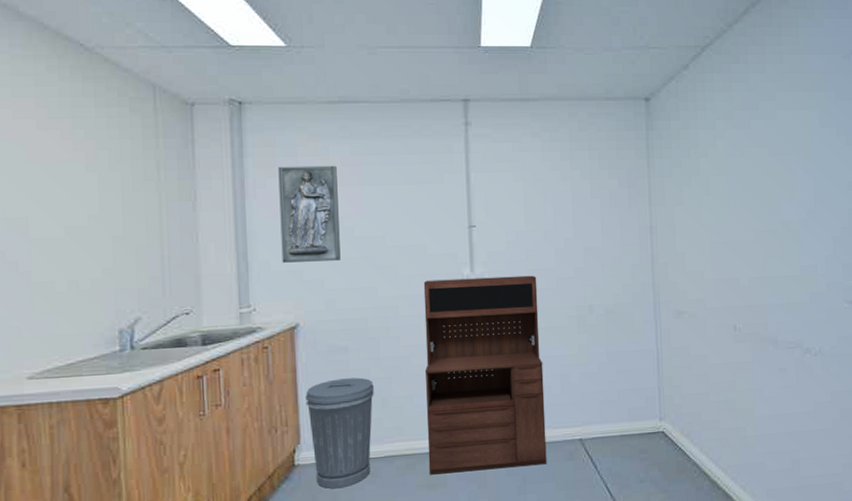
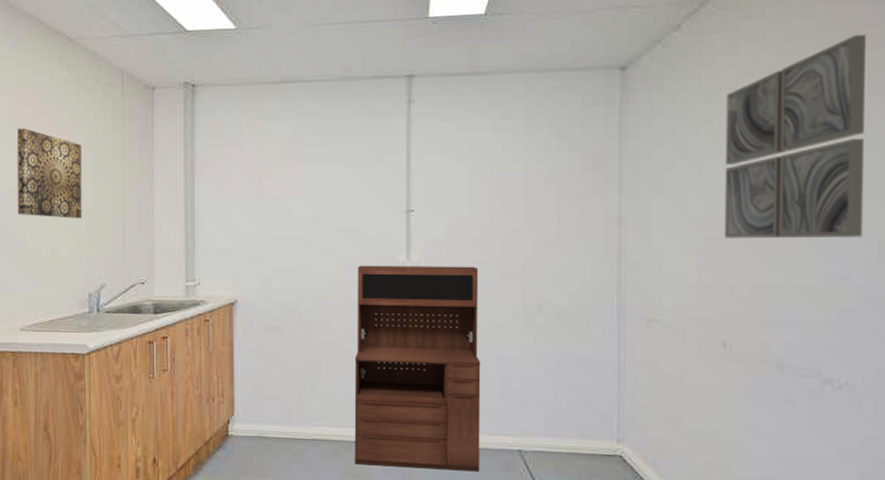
wall art: none [15,145,108,247] -> present [16,128,82,219]
relief panel: present [278,165,341,263] -> none [224,145,278,241]
trash can: present [305,377,374,489] -> none [240,357,304,464]
wall art: none [724,79,823,241] -> present [724,34,866,239]

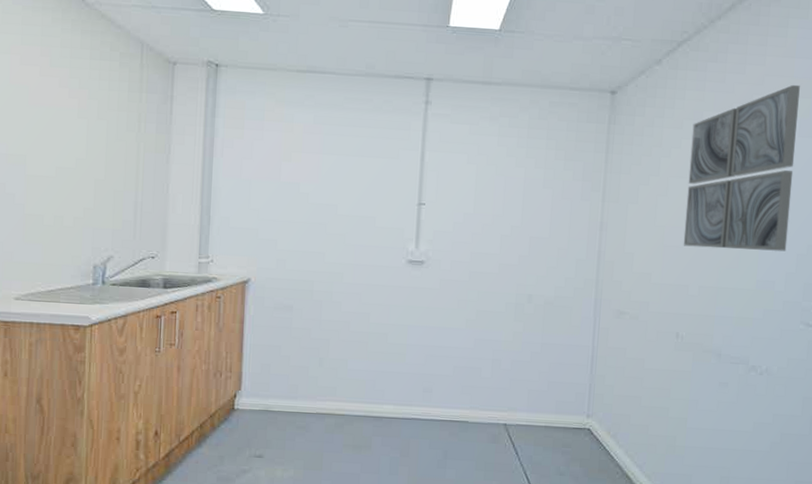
wall art: present [16,128,82,219] -> none [17,89,94,188]
shelving unit: present [354,265,481,472] -> none [355,251,480,443]

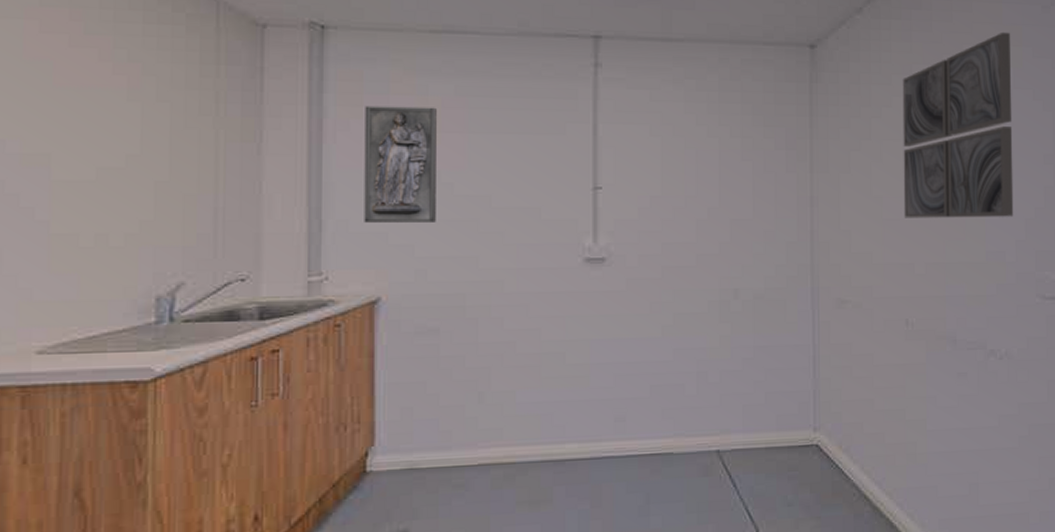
relief panel: none [241,129,299,223] -> present [364,105,437,223]

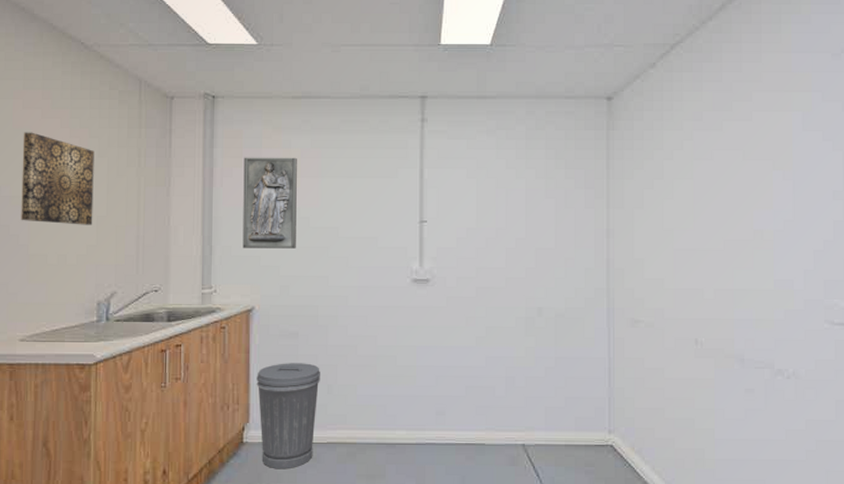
wall art: none [37,65,150,194] -> present [21,132,94,225]
trash can: none [384,366,469,503] -> present [256,363,320,470]
wall art: present [902,31,1014,218] -> none [693,79,802,249]

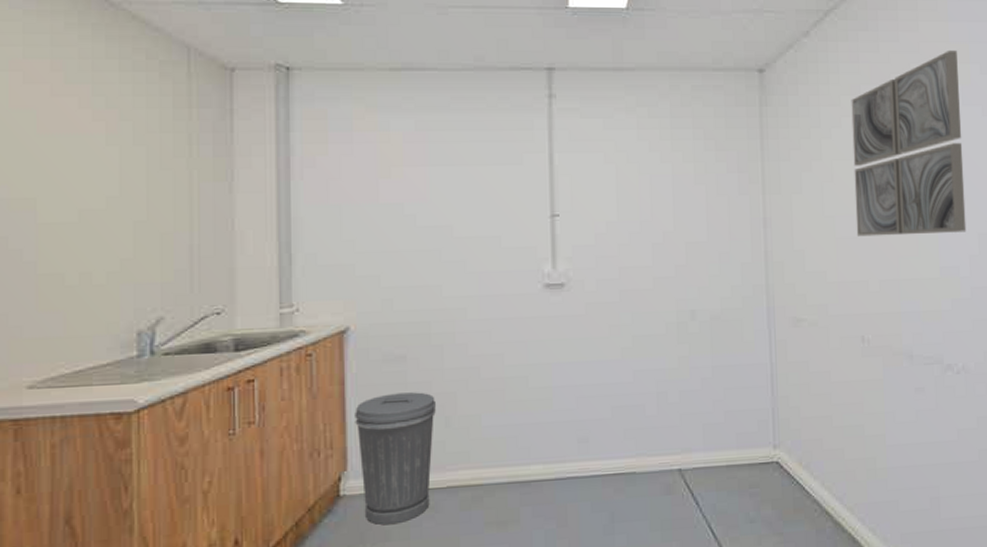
wall art: present [21,132,94,225] -> none [24,114,128,234]
relief panel: present [242,157,297,249] -> none [330,142,400,255]
wall art: none [693,79,802,249] -> present [851,49,967,237]

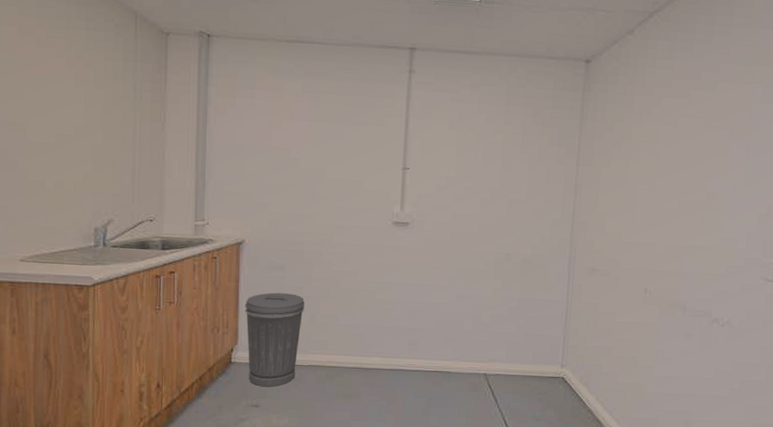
wall art: present [851,49,967,237] -> none [652,53,764,212]

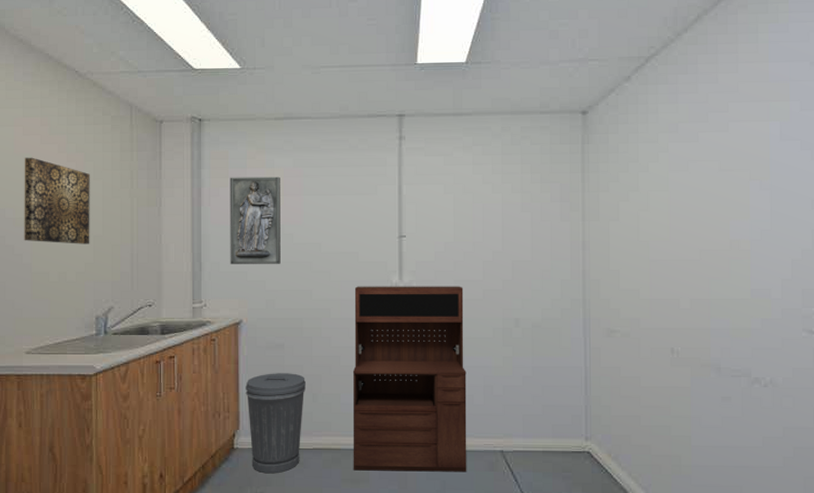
wall art: none [18,59,91,155] -> present [24,157,90,244]
relief panel: none [234,97,289,188] -> present [230,176,281,264]
shelving unit: none [345,214,461,392] -> present [352,286,467,472]

